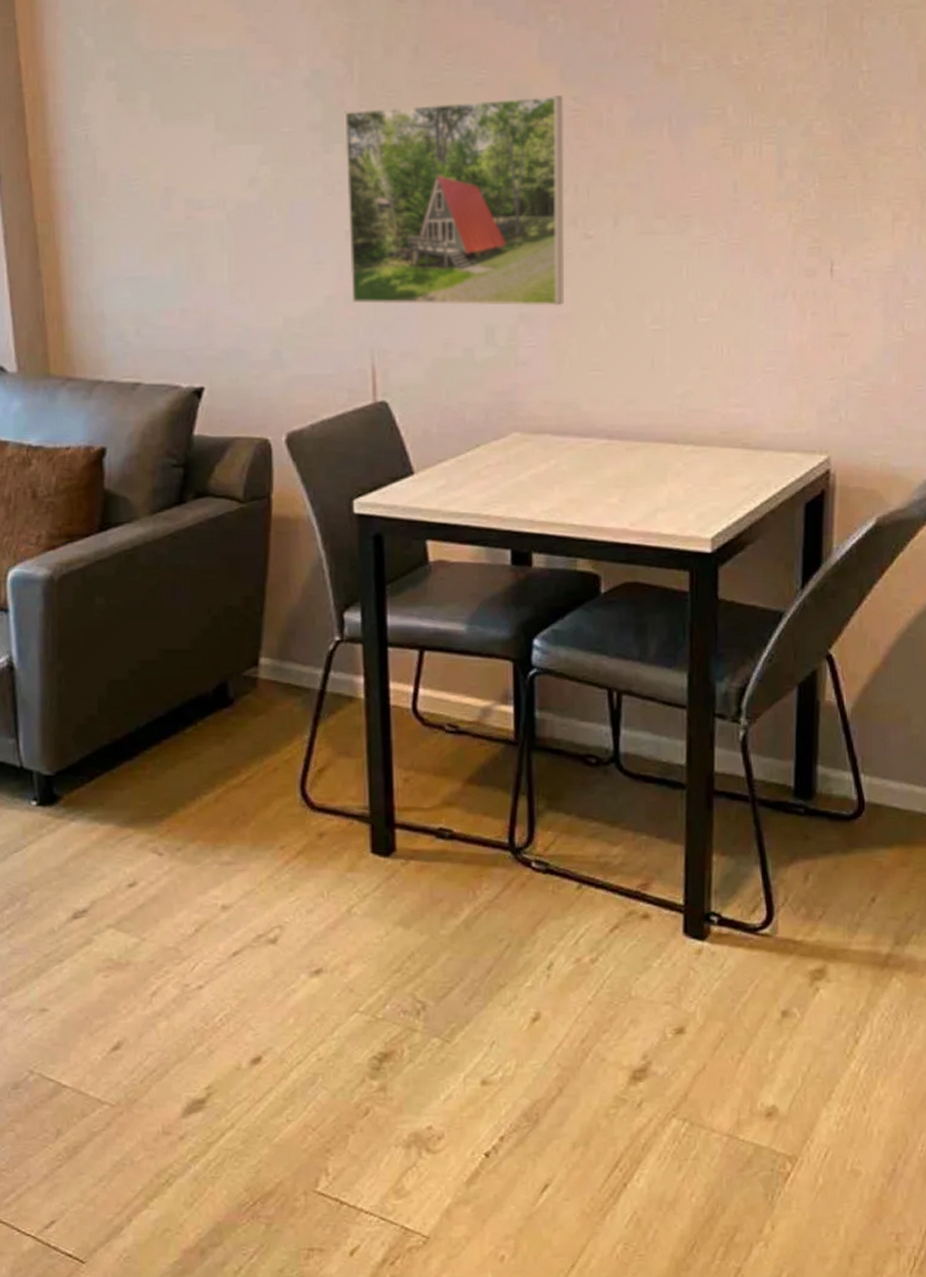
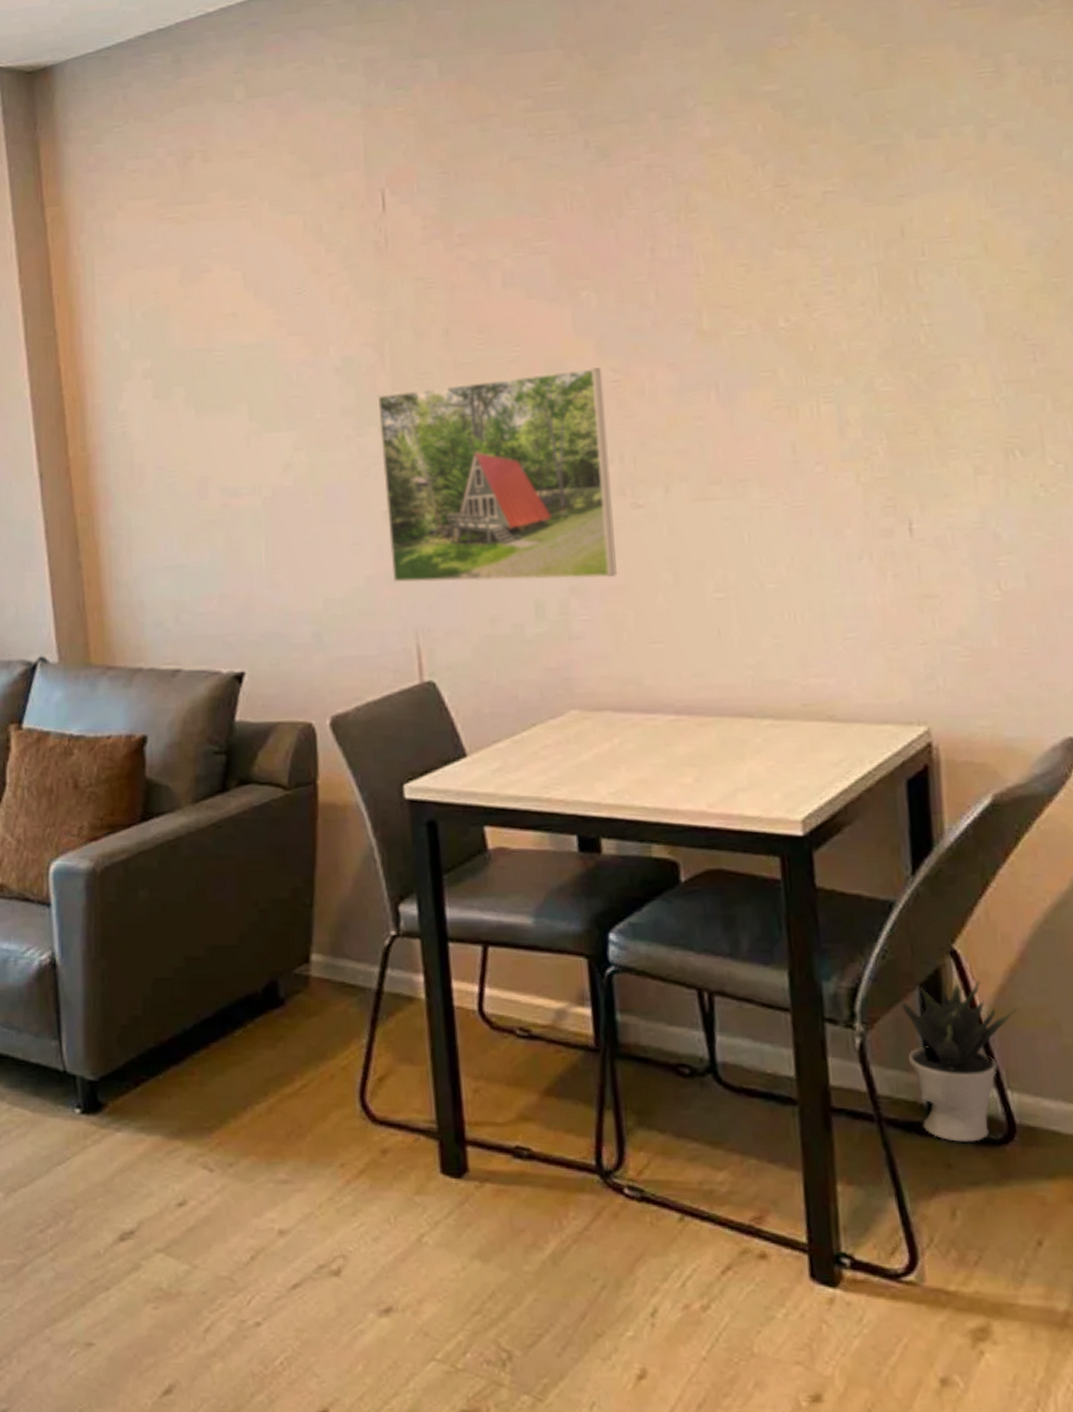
potted plant: none [780,680,876,818] -> present [899,979,1017,1142]

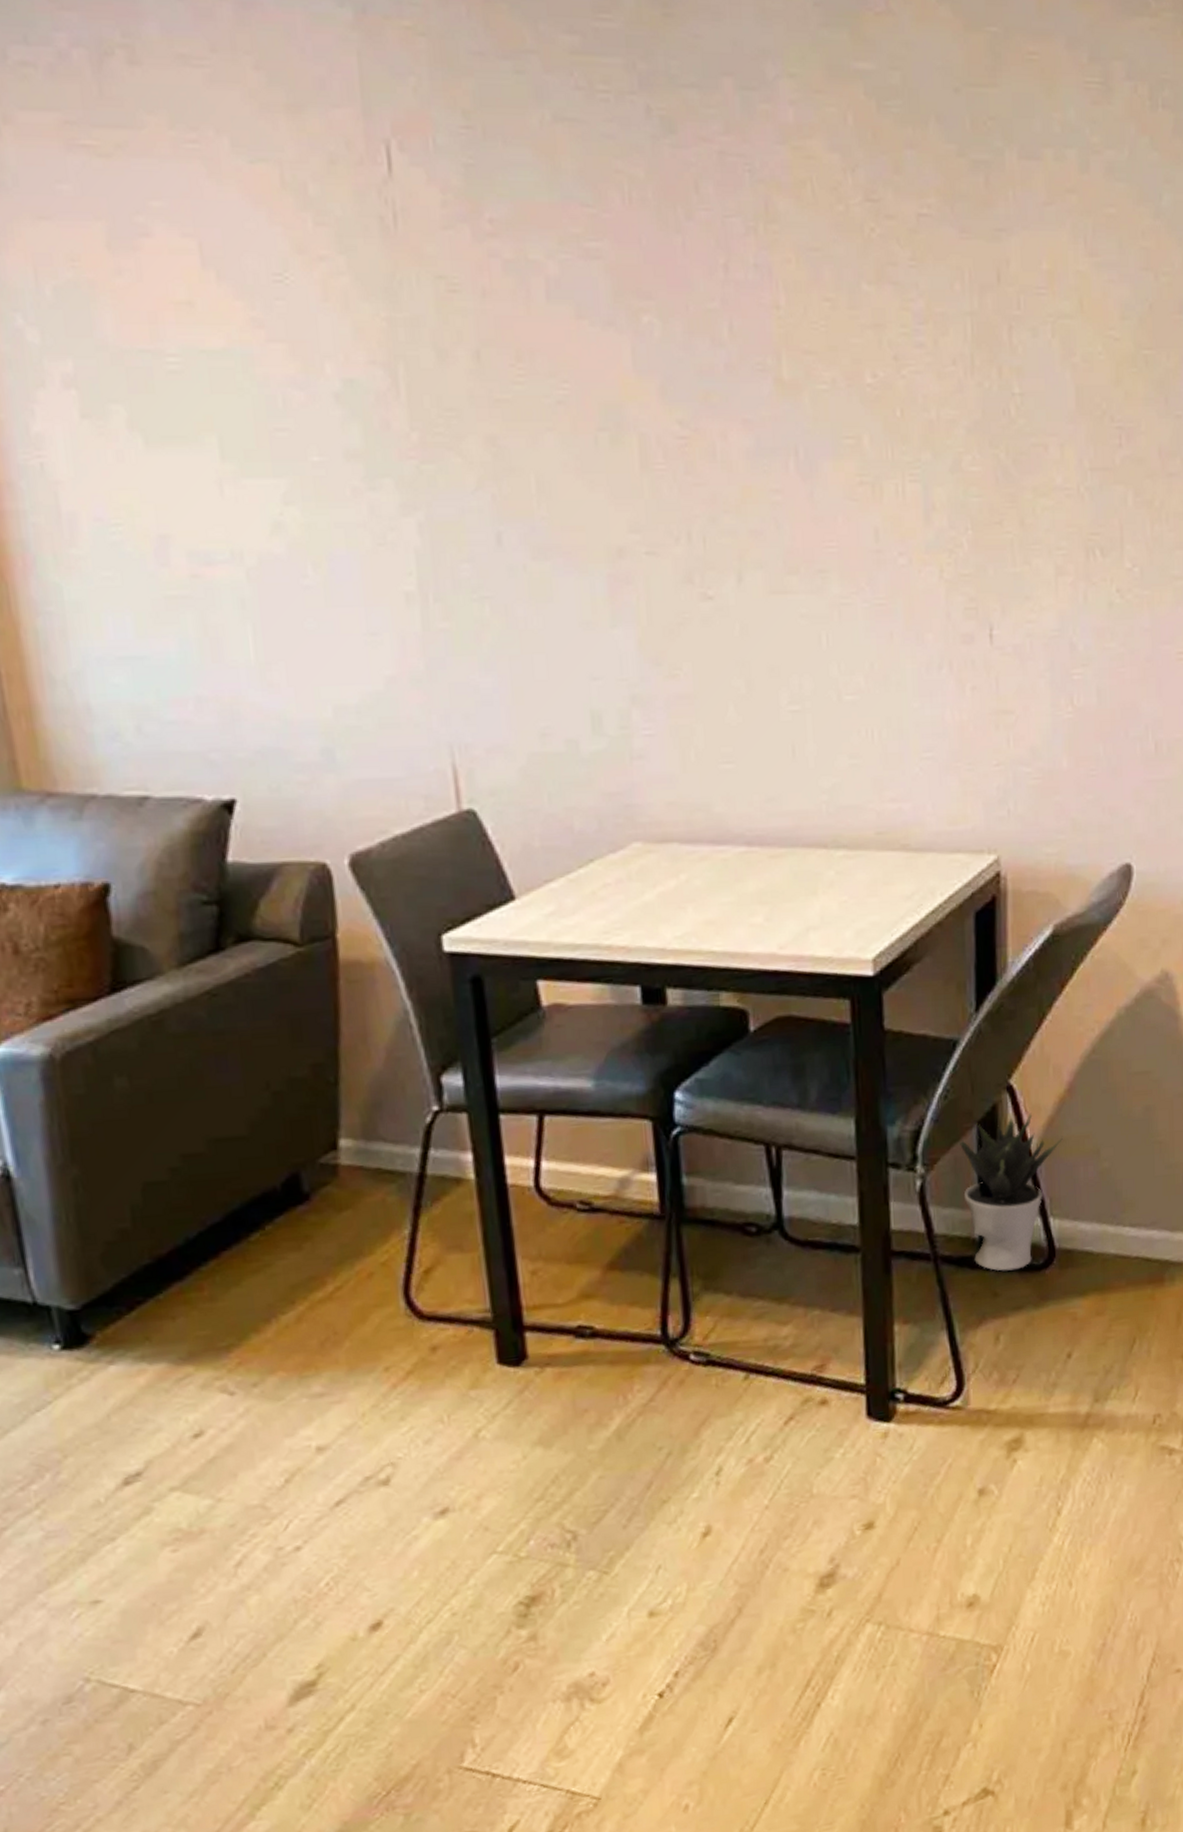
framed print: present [377,367,617,583] -> none [391,417,684,687]

